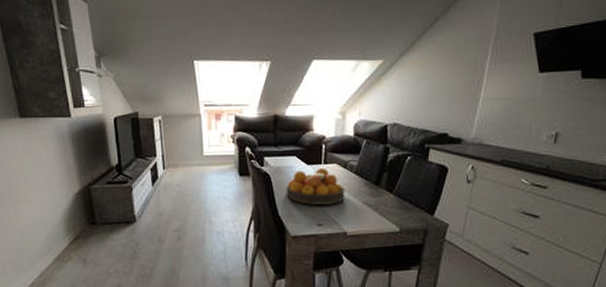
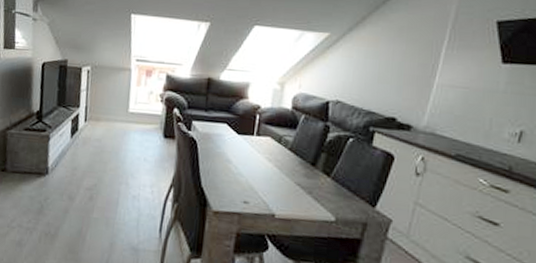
fruit bowl: present [286,167,345,205] -> none [211,139,277,182]

